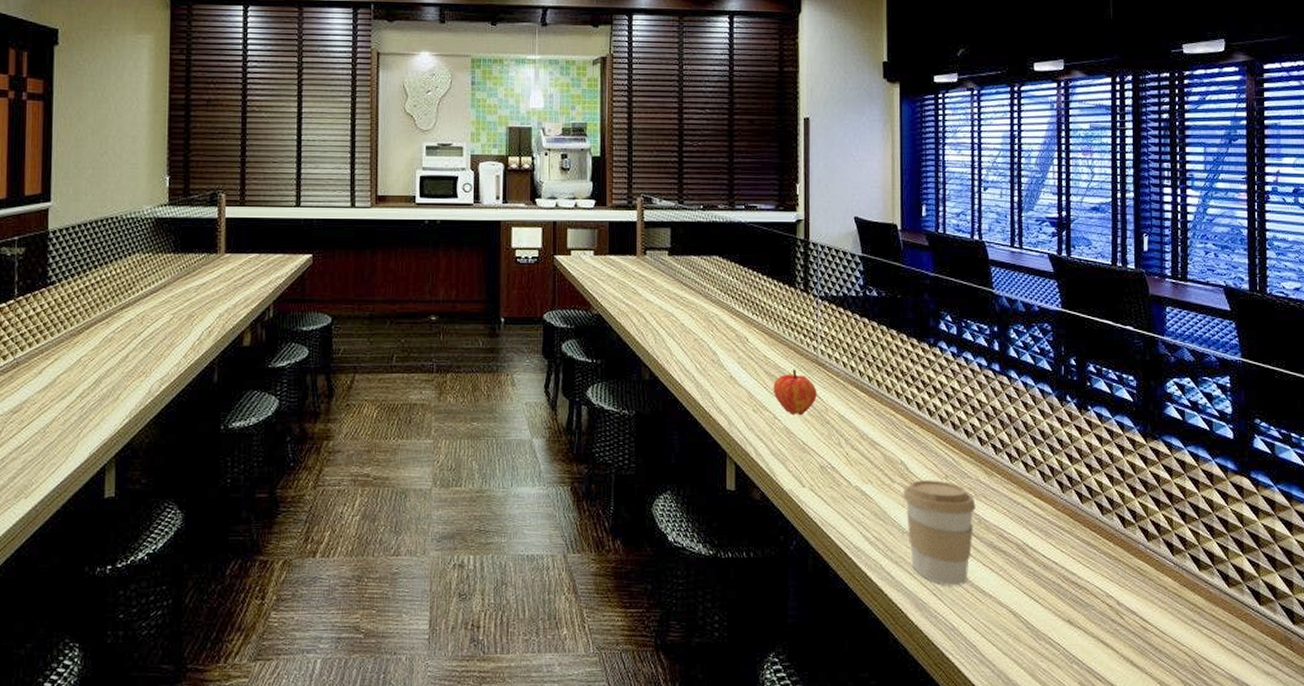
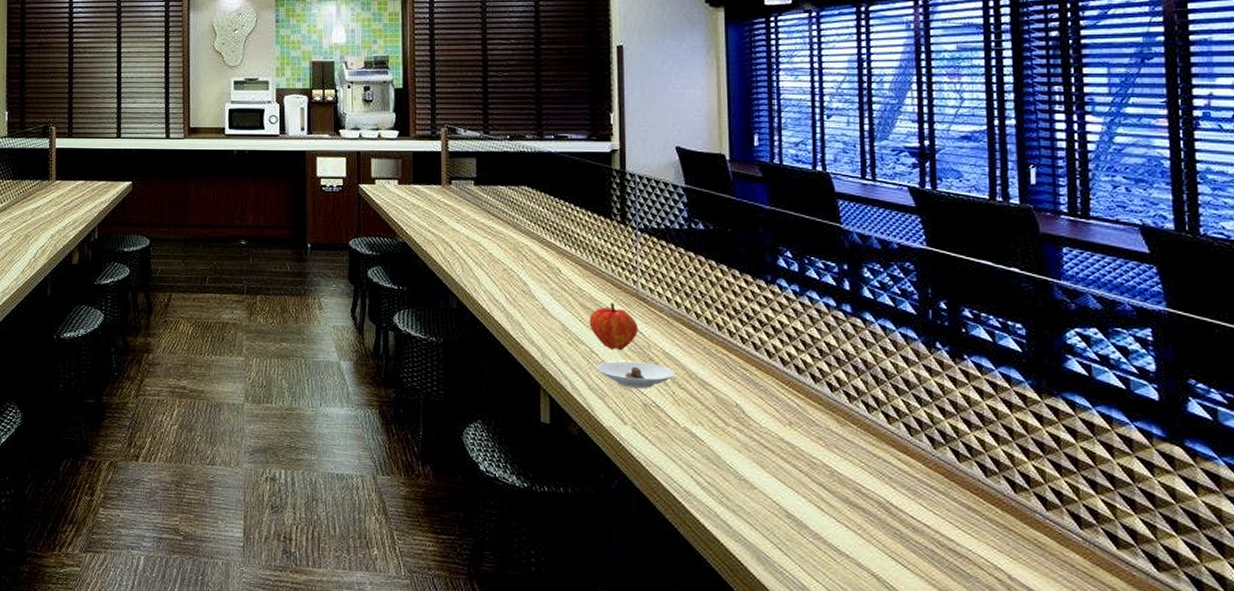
saucer: none [779,426,849,452] -> present [597,361,676,389]
coffee cup: present [903,479,976,585] -> none [739,424,827,541]

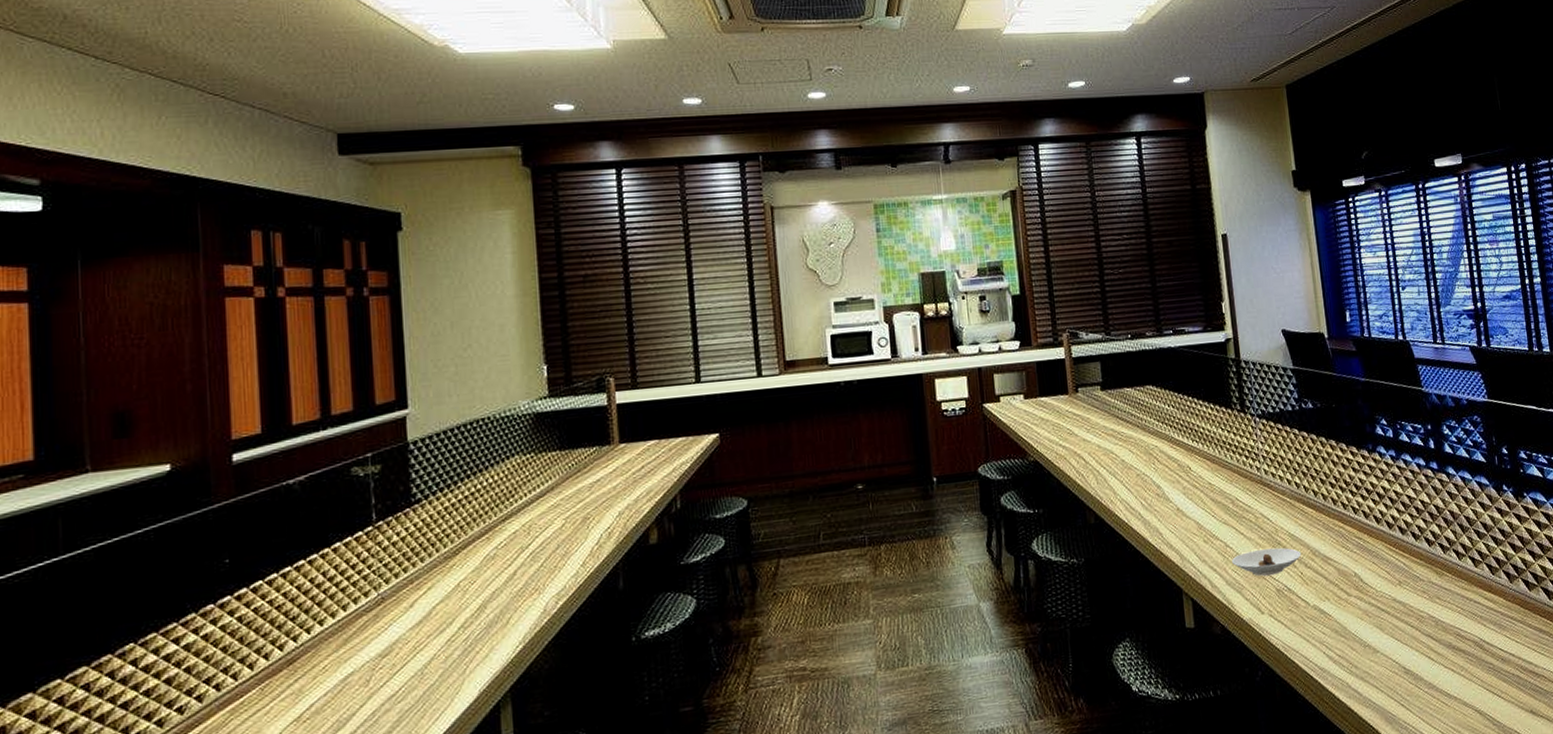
fruit: present [589,302,638,351] -> none [1221,493,1266,540]

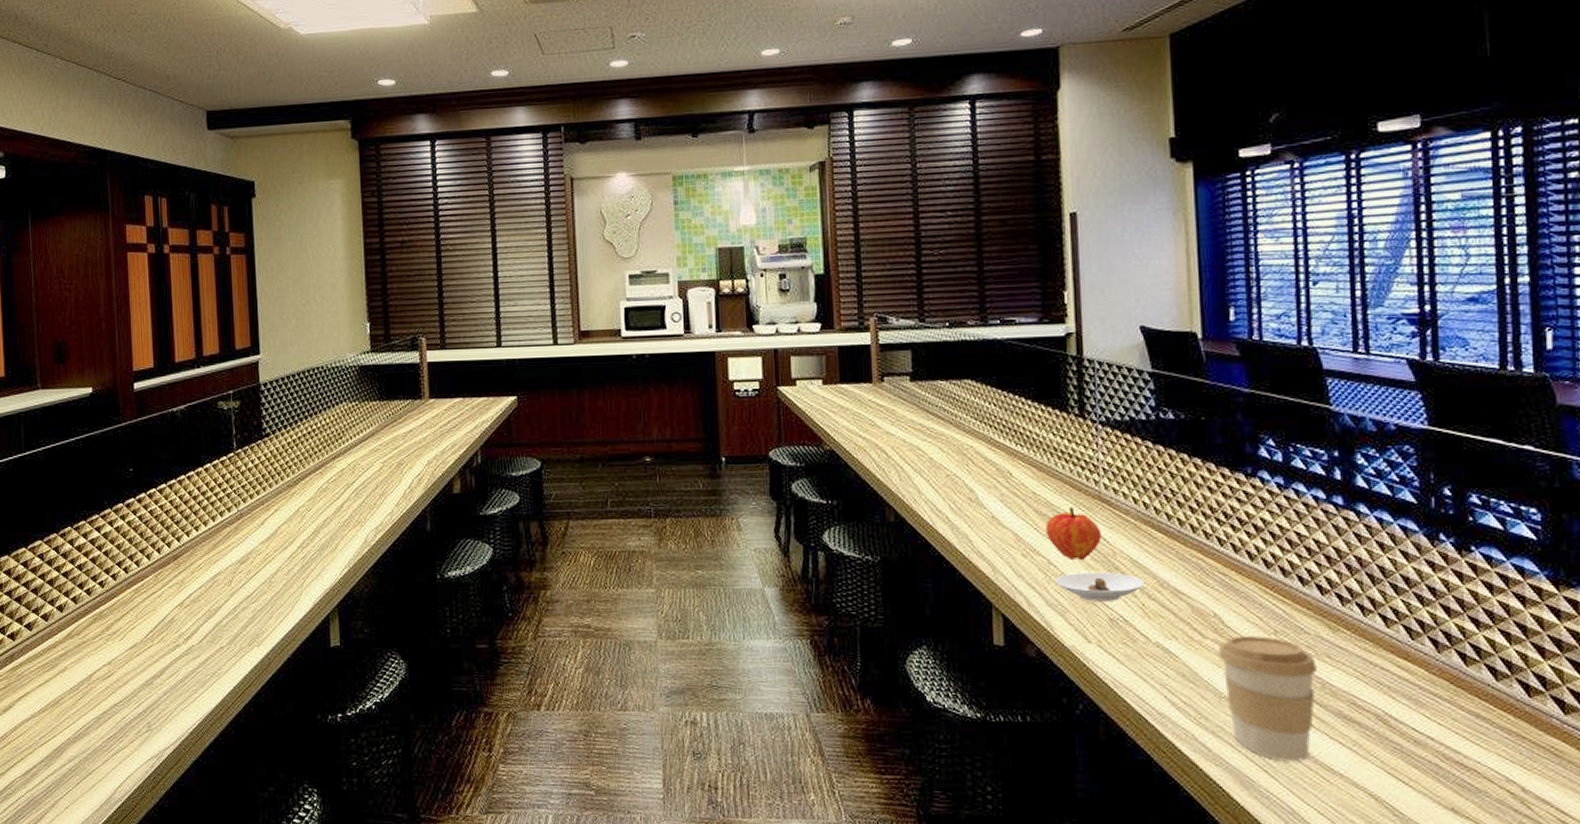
fruit: none [1221,493,1266,540] -> present [1045,507,1102,561]
coffee cup: none [1360,587,1432,694] -> present [1218,634,1317,761]

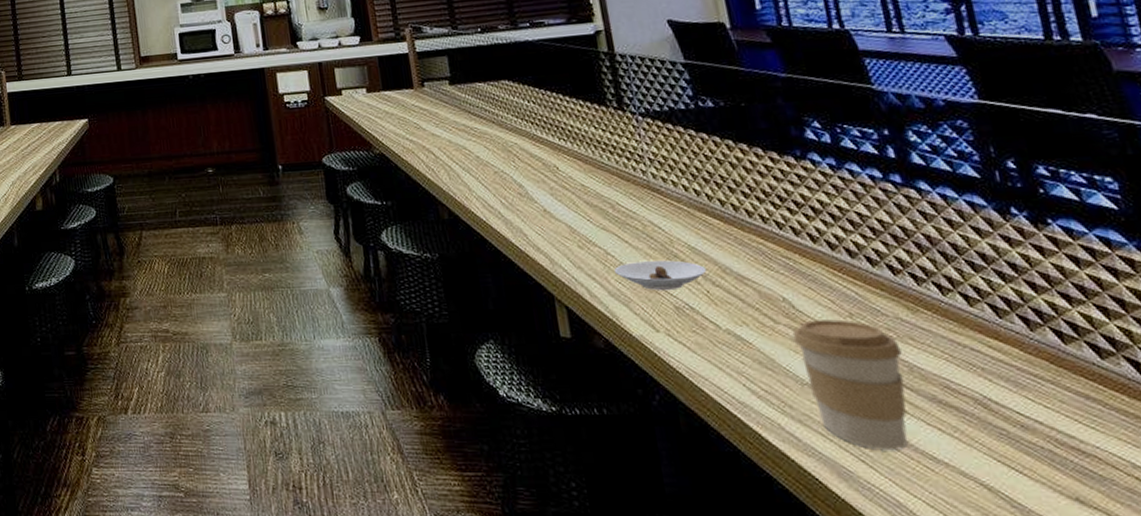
fruit: present [1045,507,1102,561] -> none [598,197,656,250]

